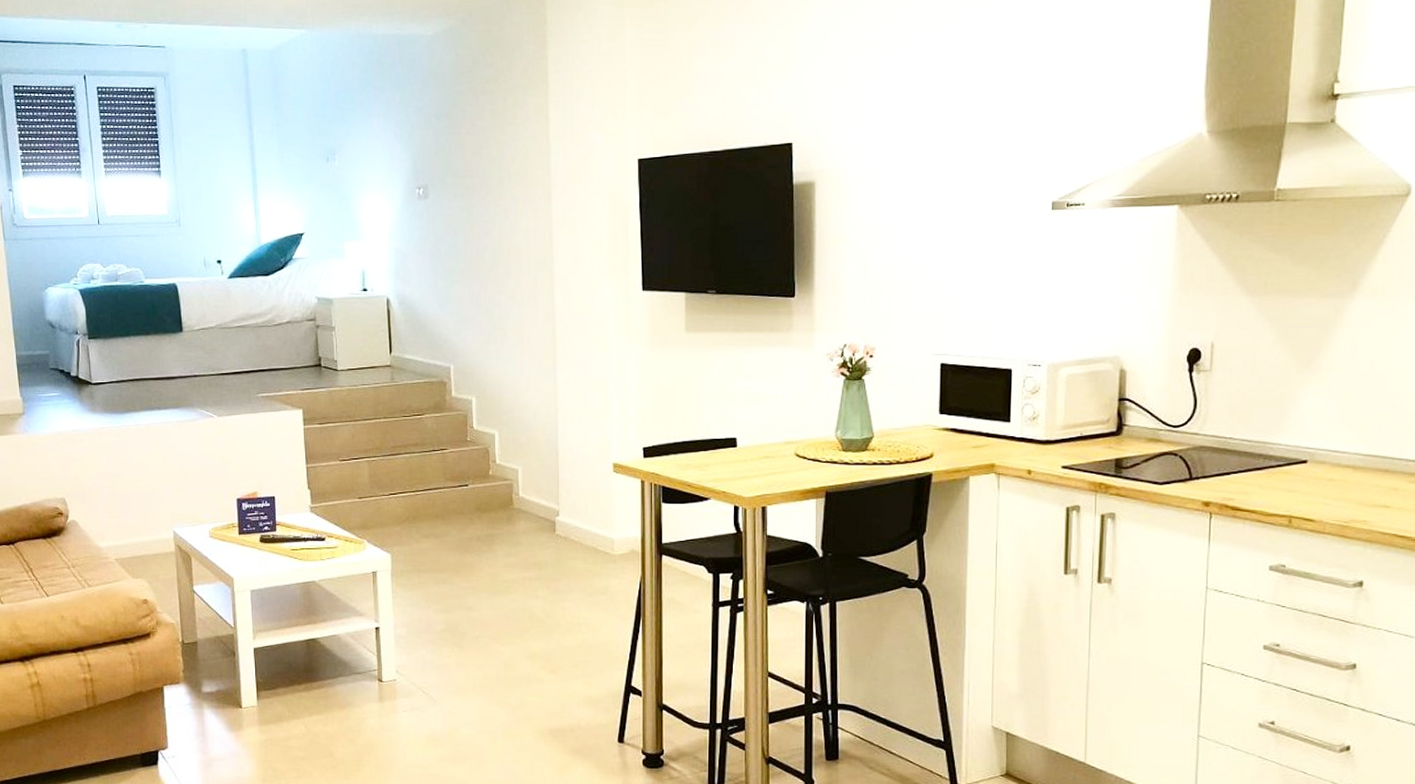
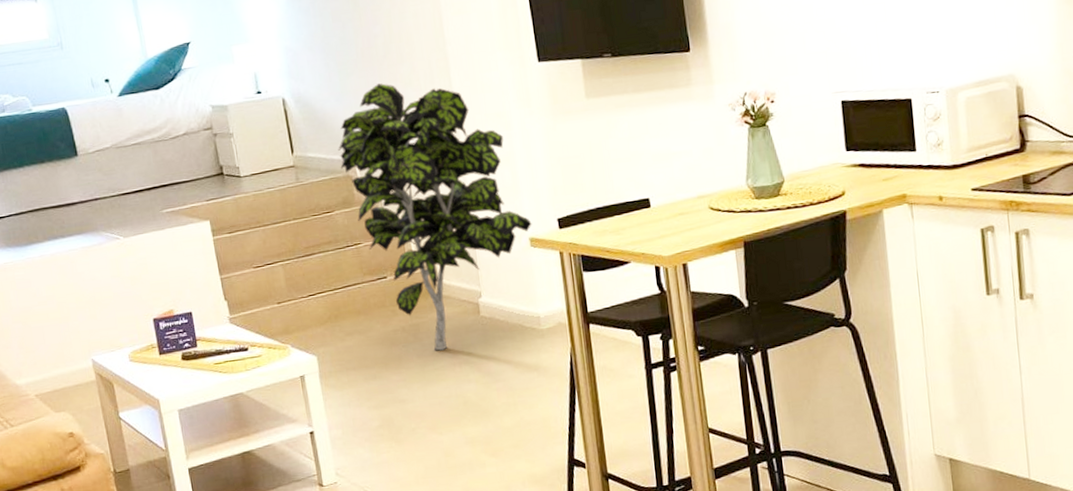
indoor plant: none [435,293,617,564] -> present [338,82,532,351]

